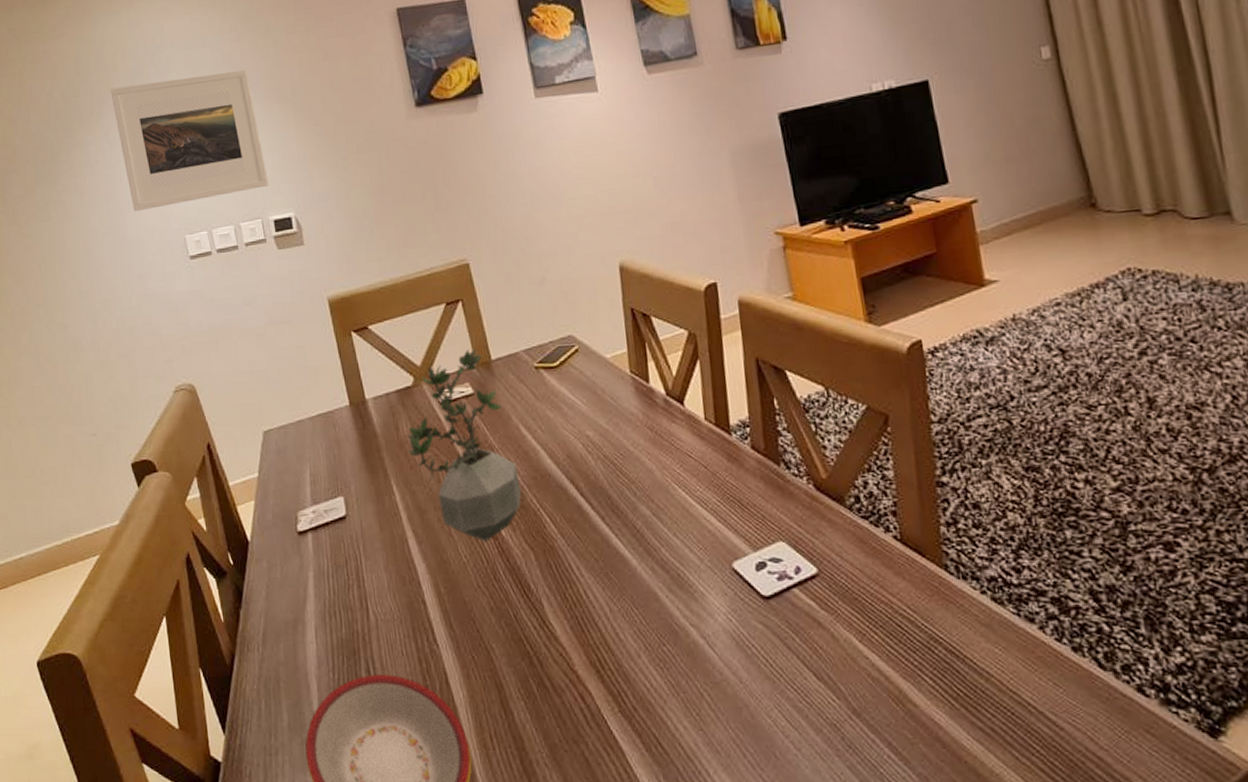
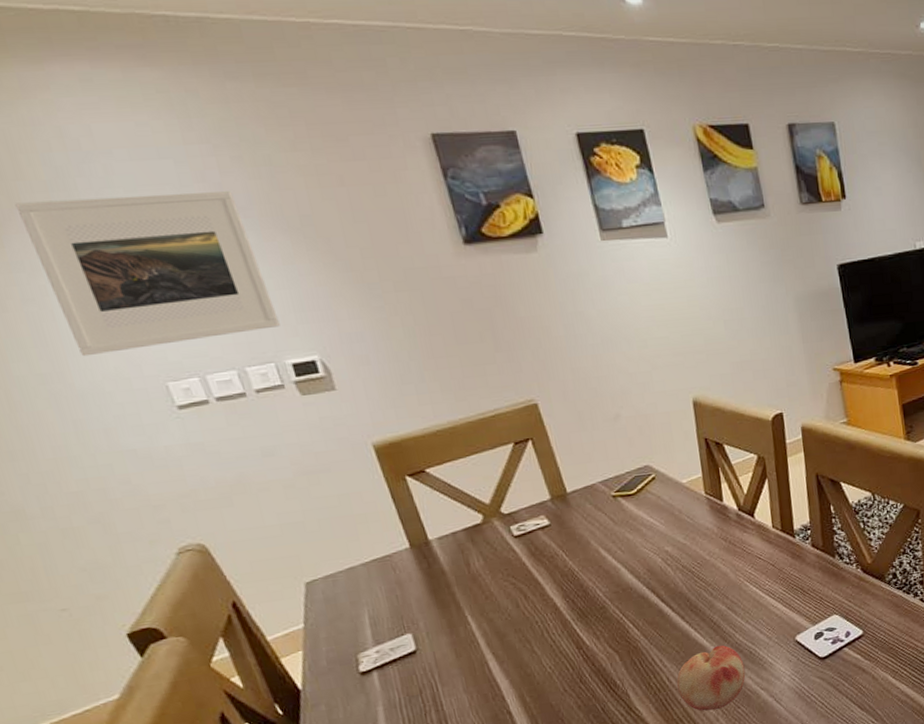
potted plant: present [406,349,522,542] -> none [478,484,604,653]
fruit: none [594,559,673,643] -> present [676,645,746,711]

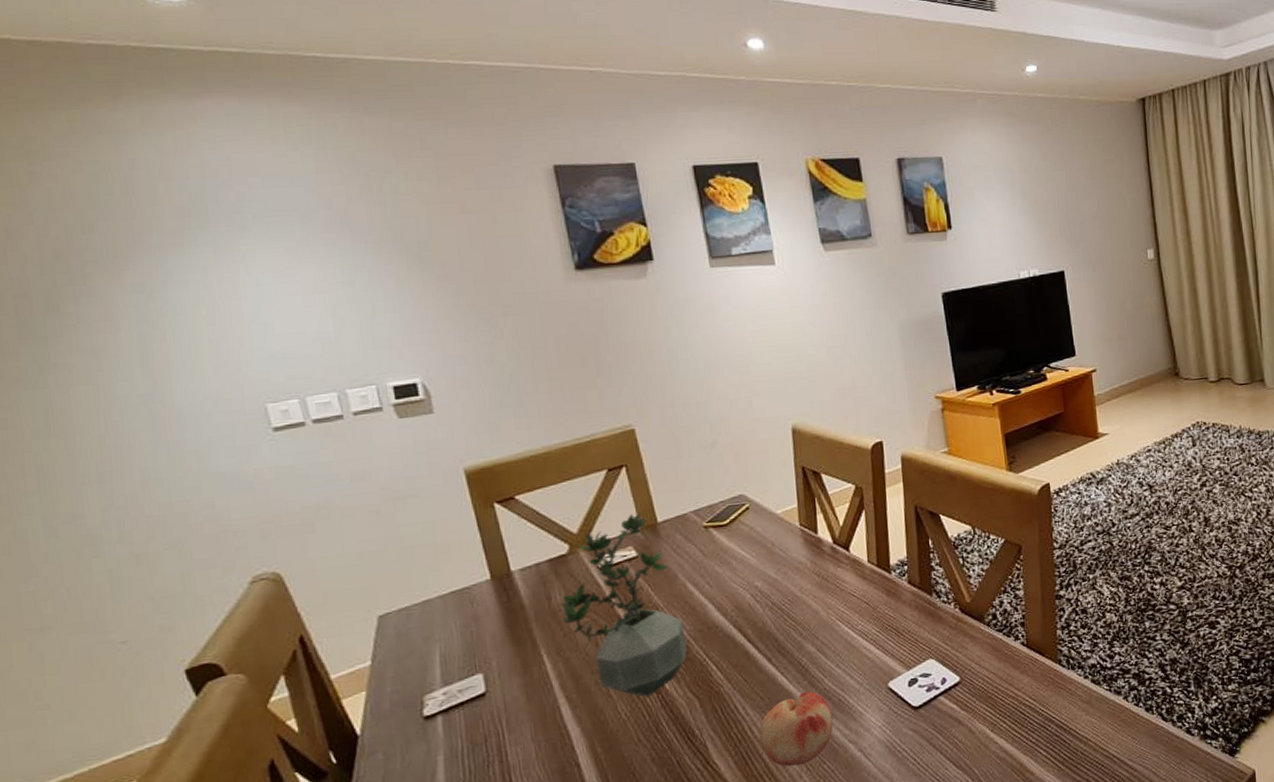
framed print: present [15,191,280,357] -> none [146,218,386,377]
potted plant: none [478,484,604,653] -> present [559,513,688,698]

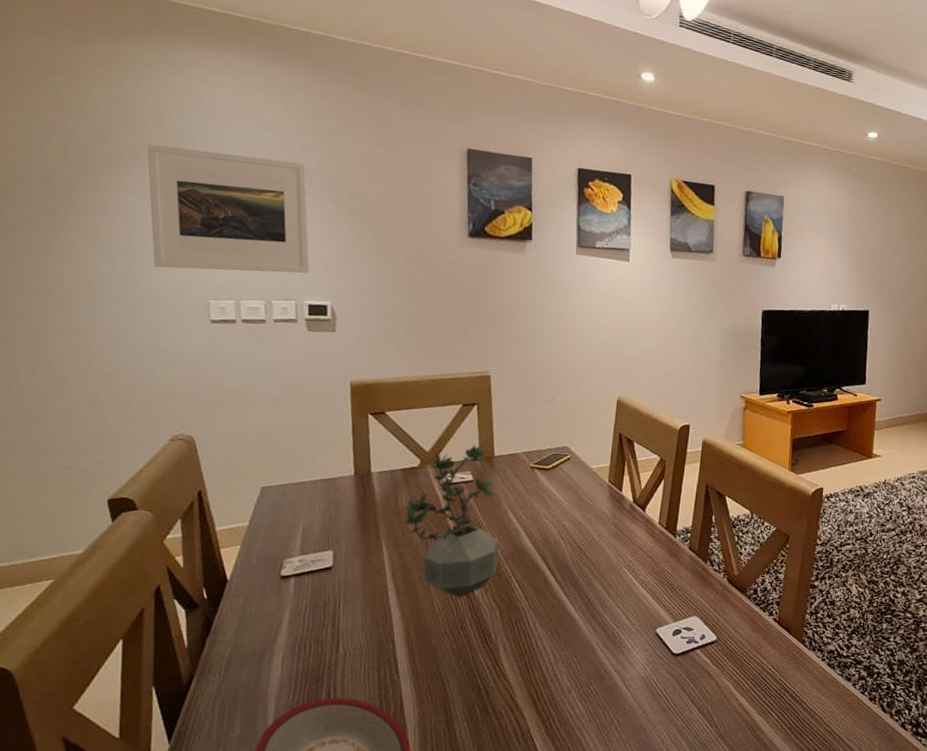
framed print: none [146,218,386,377] -> present [147,144,310,273]
fruit: present [759,691,833,767] -> none [542,621,606,682]

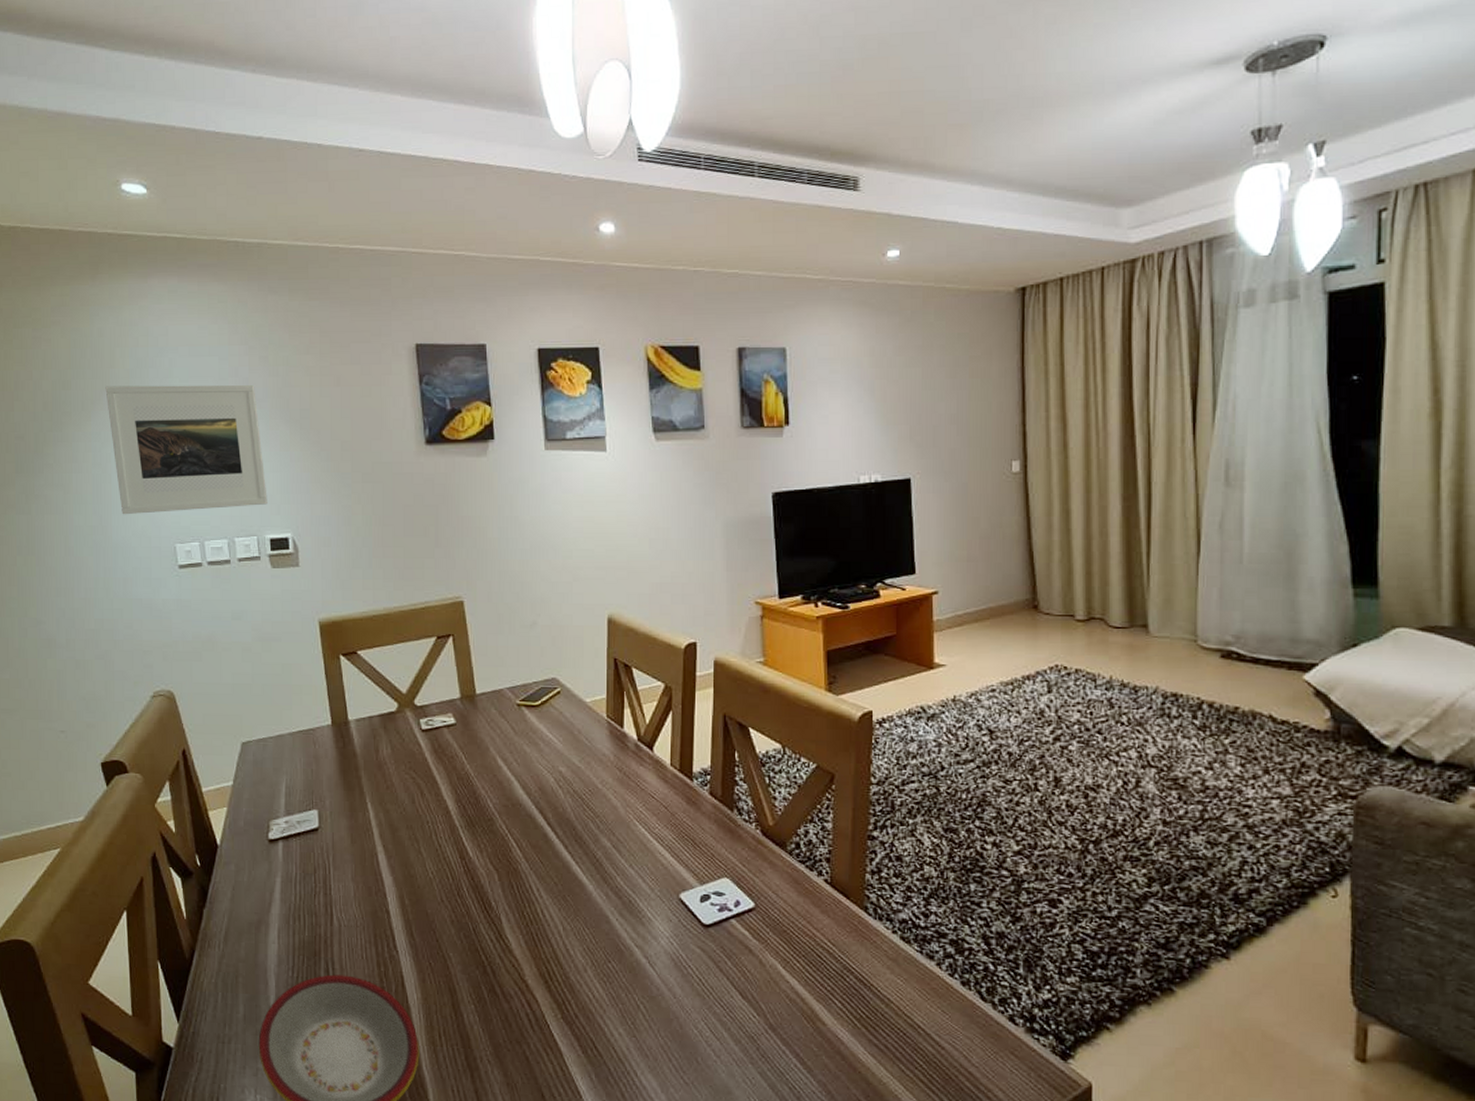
potted plant: present [403,445,499,599] -> none [385,682,492,861]

